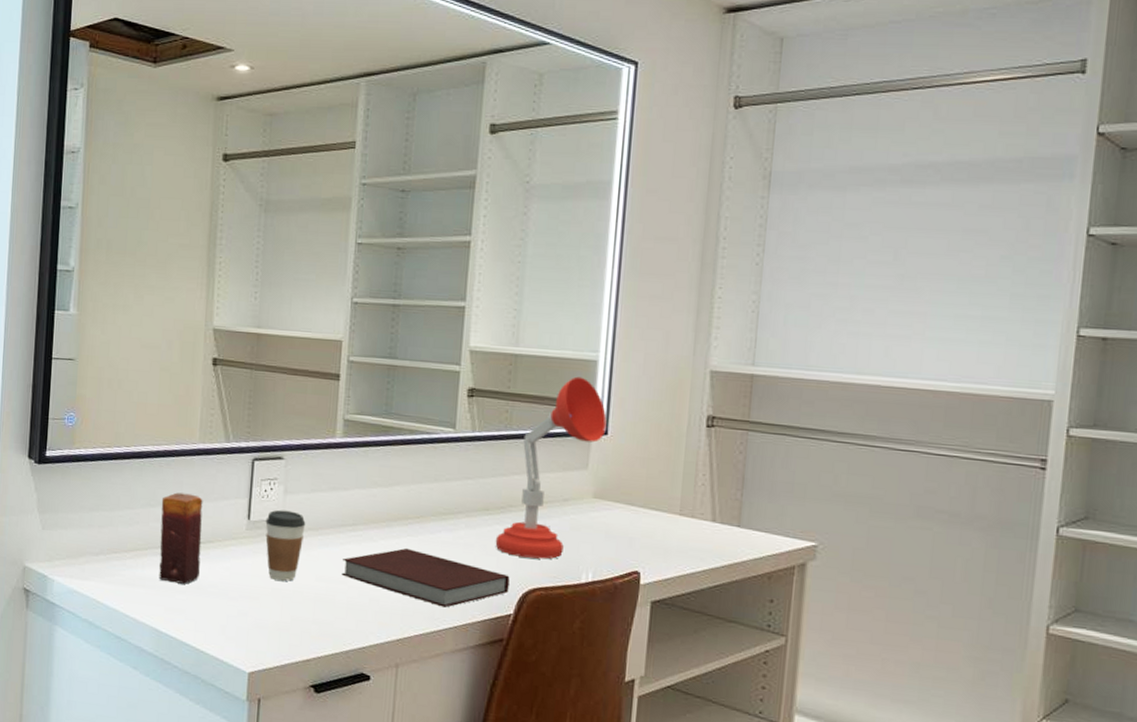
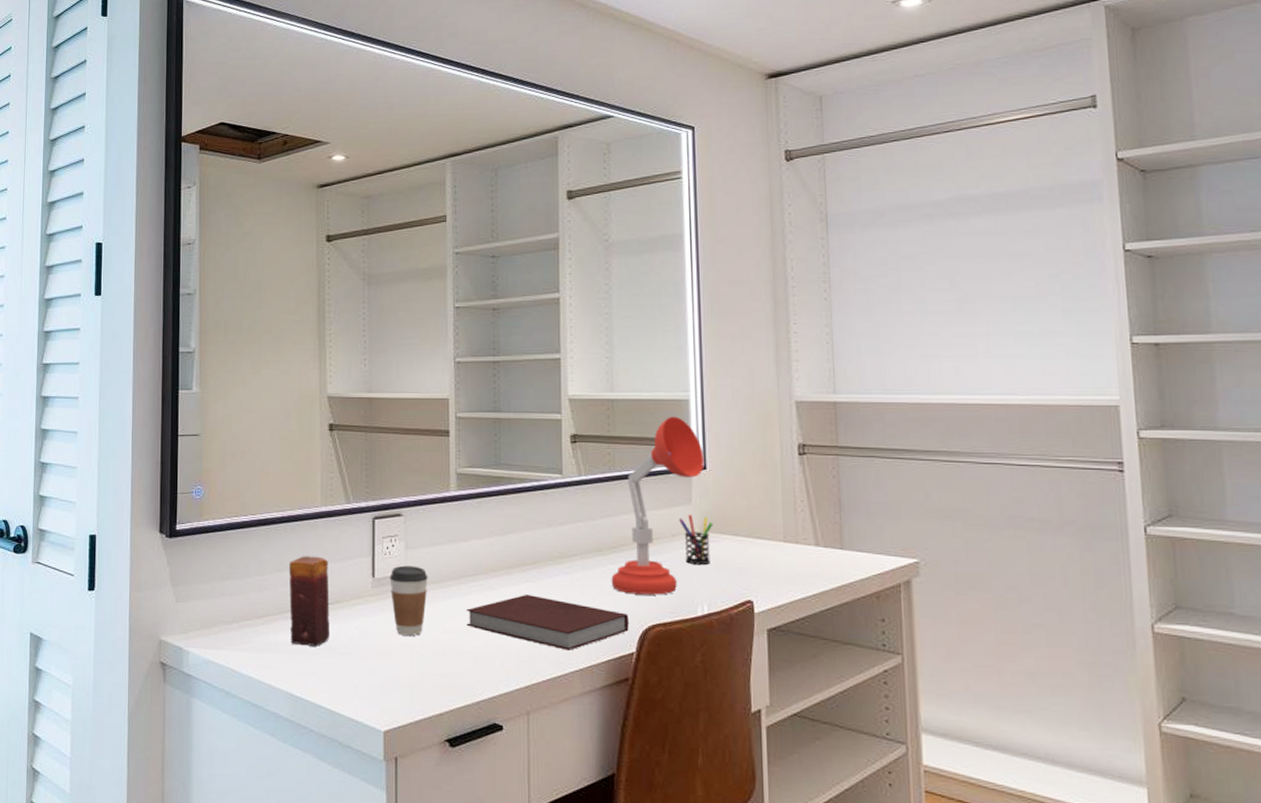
pen holder: none [573,479,608,532] -> present [679,514,713,564]

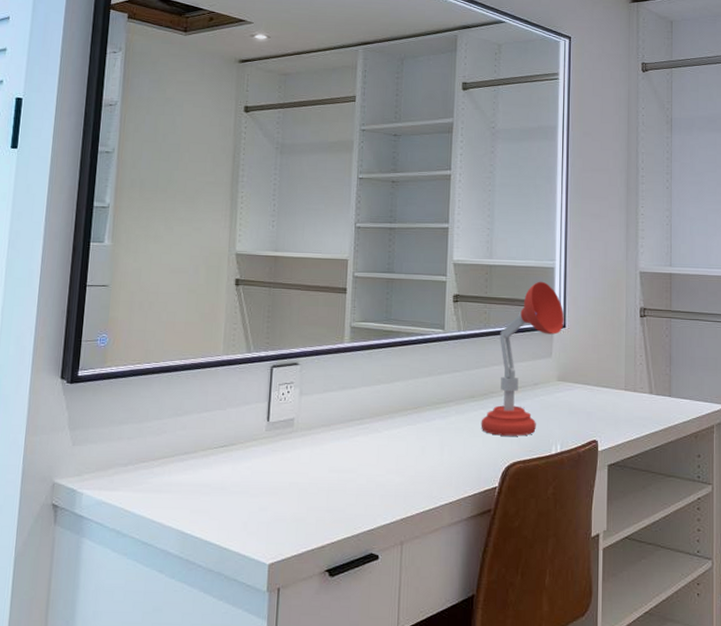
candle: present [288,556,330,646] -> none [185,401,227,486]
coffee cup: present [389,565,428,636] -> none [283,410,319,475]
notebook: present [466,594,629,651] -> none [351,435,494,486]
pen holder: present [679,514,713,564] -> none [541,366,569,409]

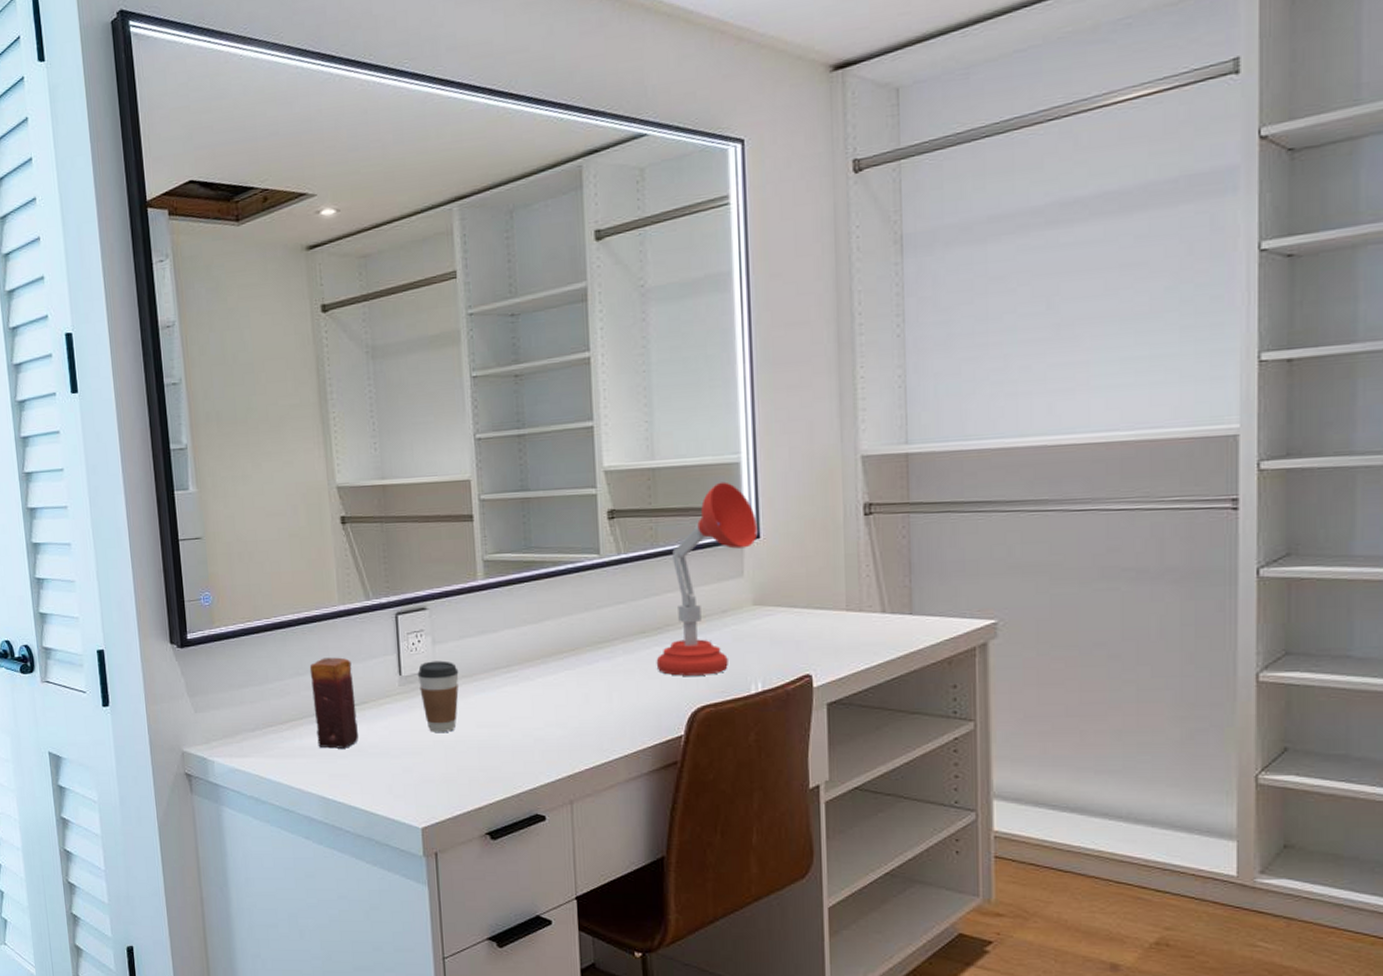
candle: none [185,401,227,486] -> present [309,657,358,749]
coffee cup: none [283,410,319,475] -> present [417,660,459,732]

